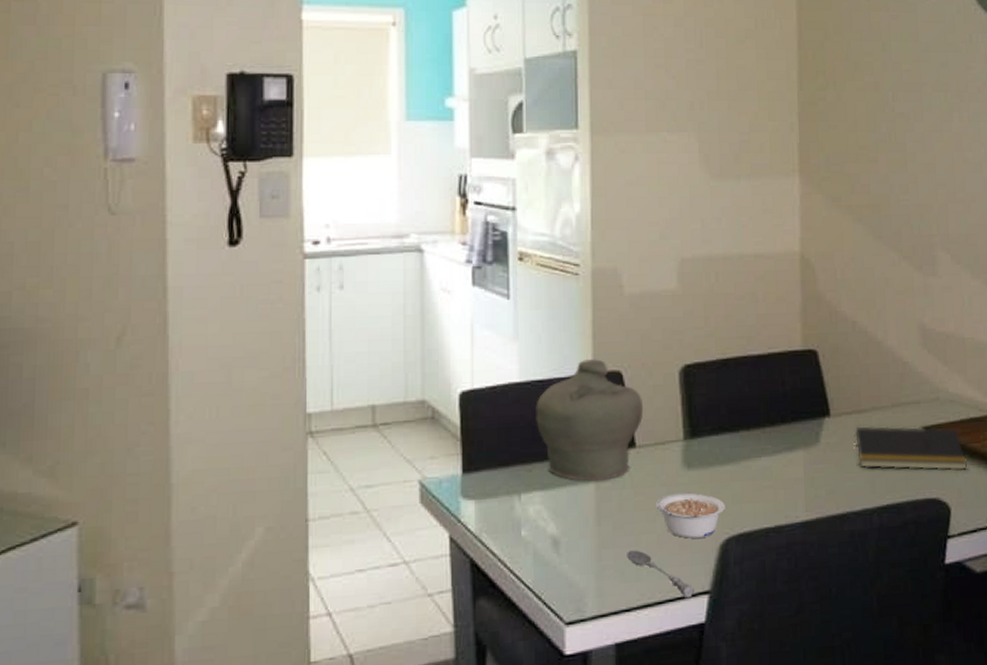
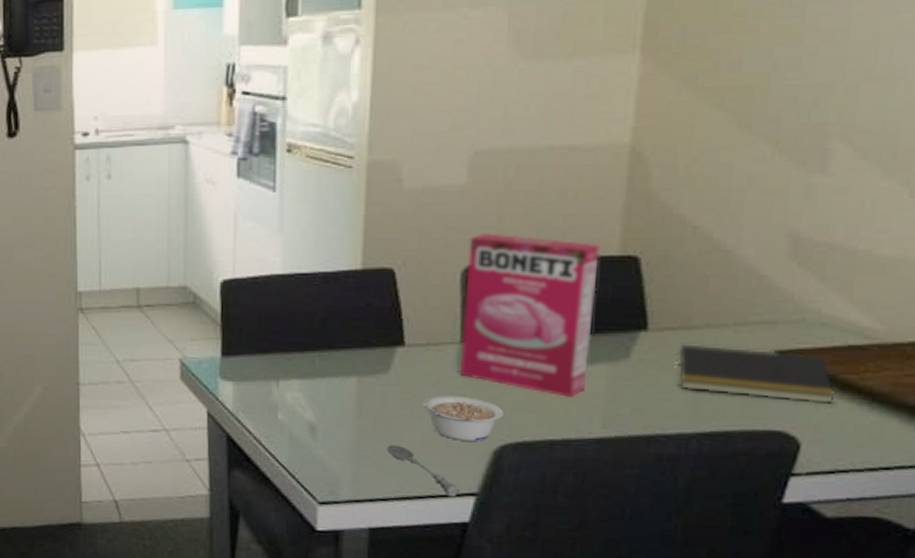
jar: present [535,359,644,482] -> none [297,255,417,376]
cereal box: none [683,333,789,485] -> present [461,233,600,397]

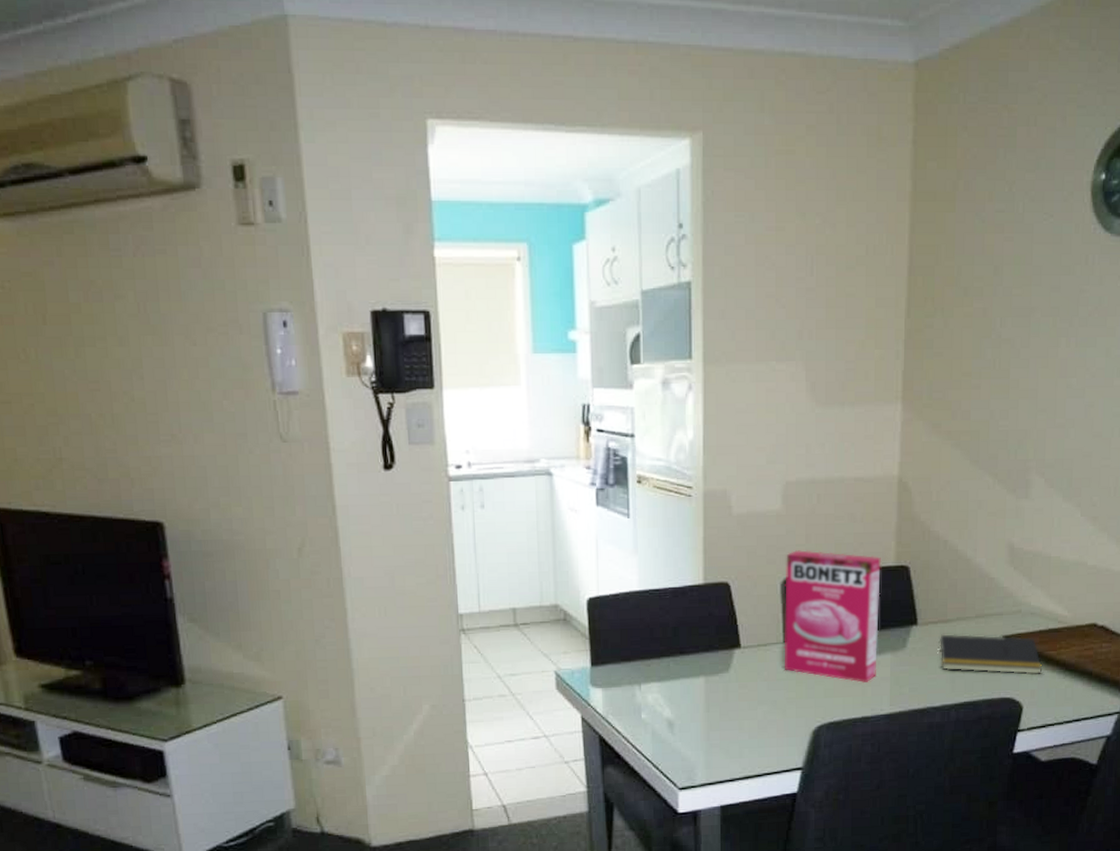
soupspoon: present [387,445,459,497] -> none [731,733,789,773]
legume: present [423,395,503,442] -> none [757,687,818,726]

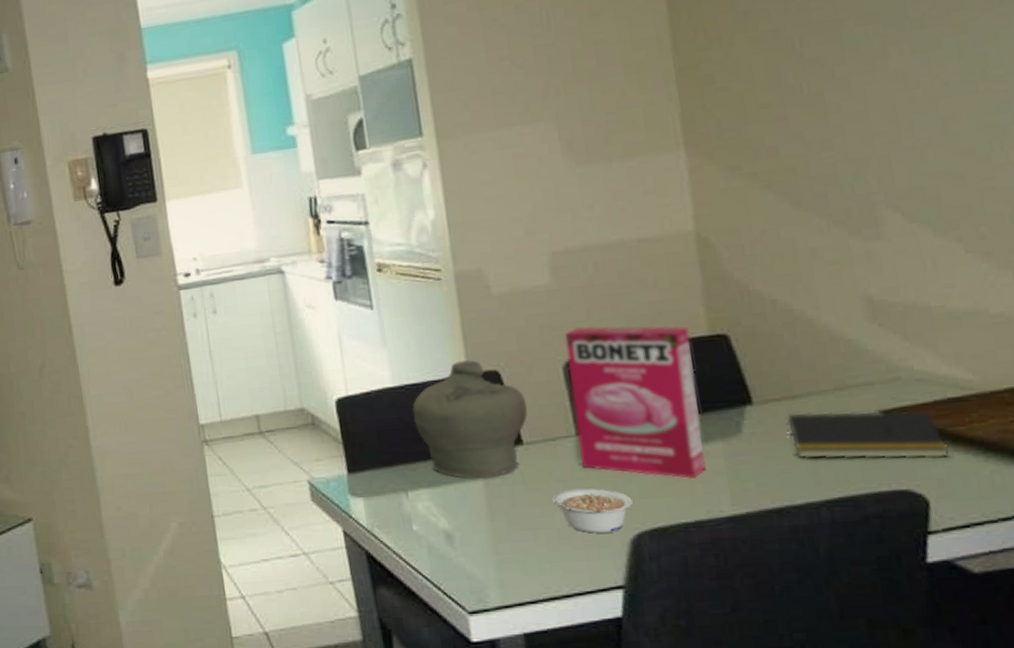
jar: none [653,571,749,676] -> present [412,360,528,479]
legume: none [757,687,818,726] -> present [552,487,633,534]

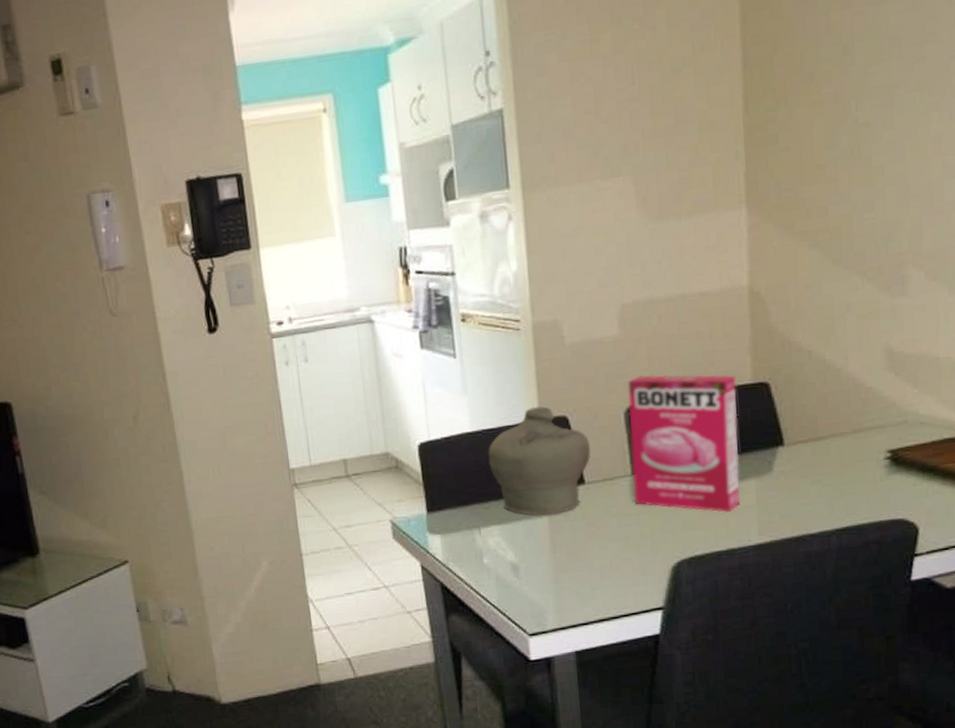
legume: present [552,487,633,534] -> none [607,522,676,563]
notepad: present [786,410,950,459] -> none [810,450,940,494]

